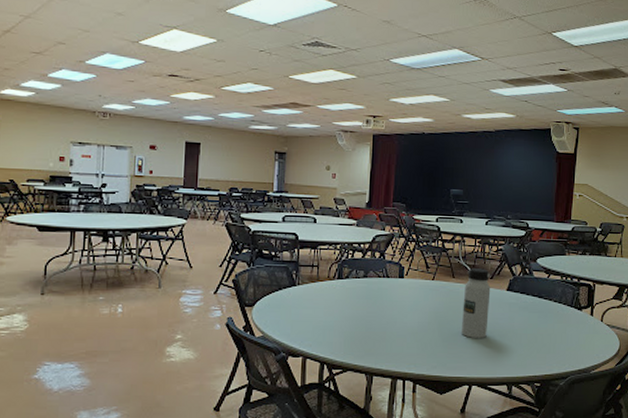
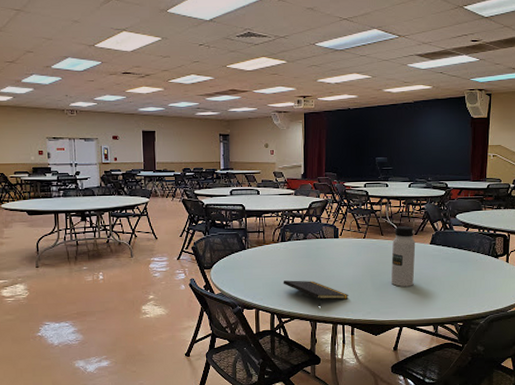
notepad: none [336,324,412,357] -> present [283,280,348,306]

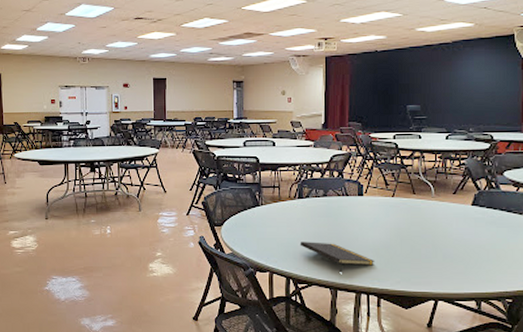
water bottle: present [391,226,416,287] -> none [424,184,454,254]

